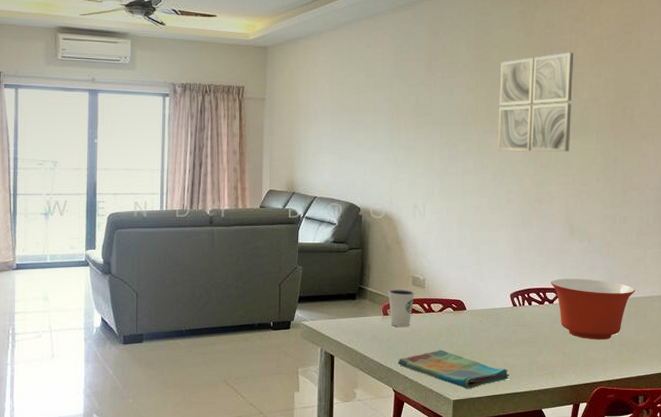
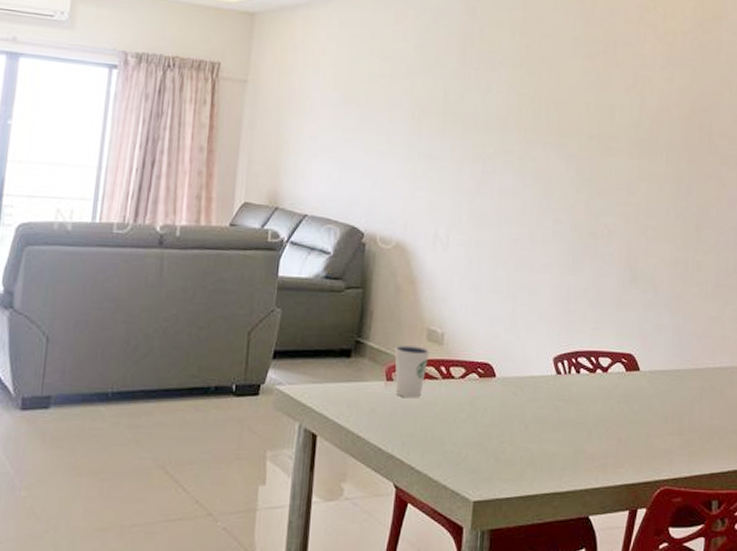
dish towel: present [397,350,510,389] -> none [401,430,549,486]
wall art: present [497,52,574,152] -> none [544,49,642,175]
mixing bowl: present [550,278,636,340] -> none [604,339,711,423]

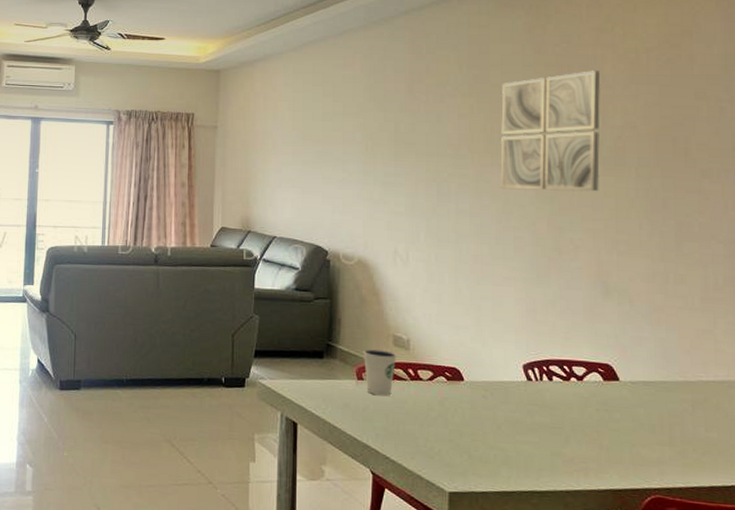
wall art: none [544,49,642,175] -> present [500,70,601,192]

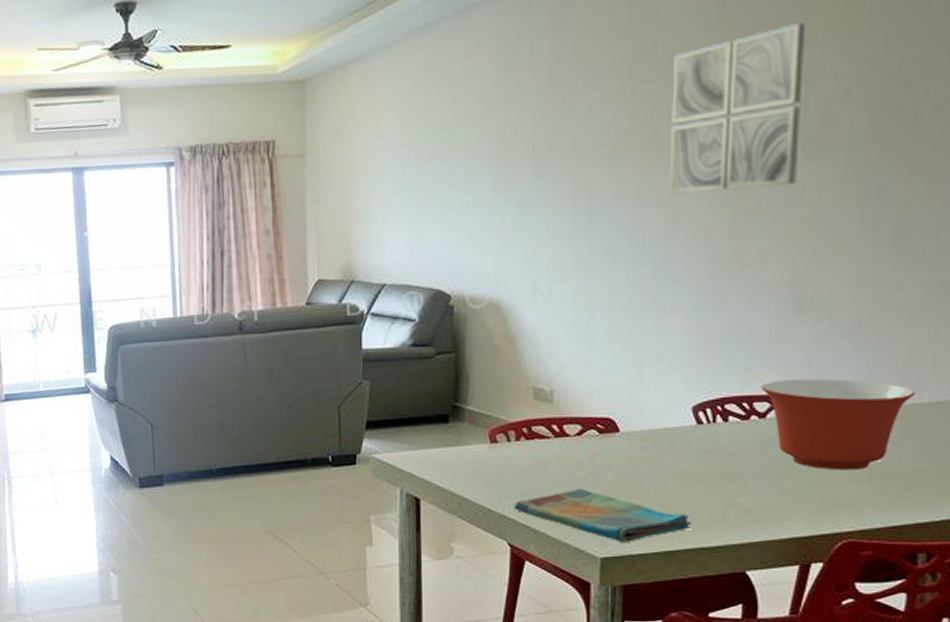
dixie cup: present [362,349,397,397] -> none [496,406,538,459]
dish towel: none [376,427,525,480] -> present [513,488,692,542]
mixing bowl: none [578,349,703,434] -> present [761,378,916,470]

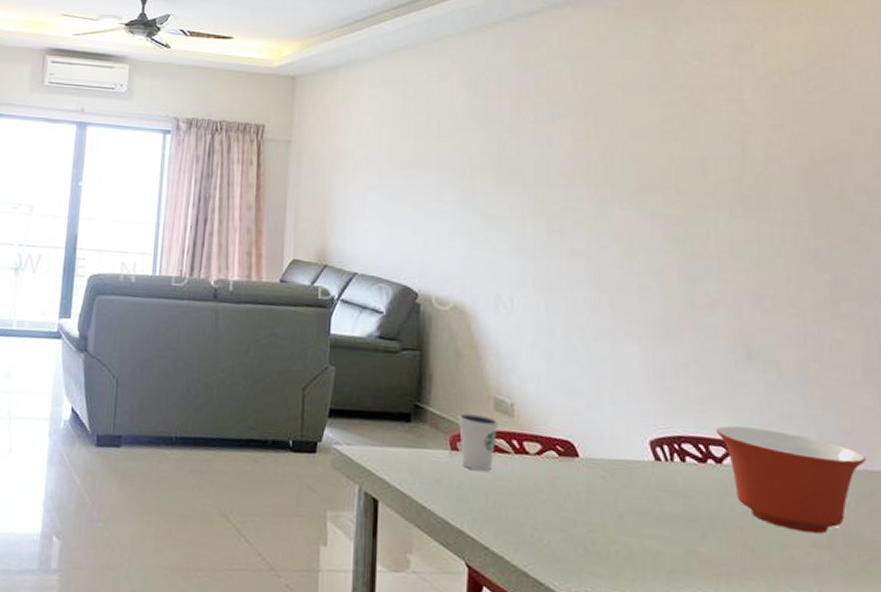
dixie cup: none [496,406,538,459] -> present [457,413,499,472]
dish towel: present [513,488,692,542] -> none [472,512,653,581]
wall art: present [669,23,806,193] -> none [622,94,740,236]

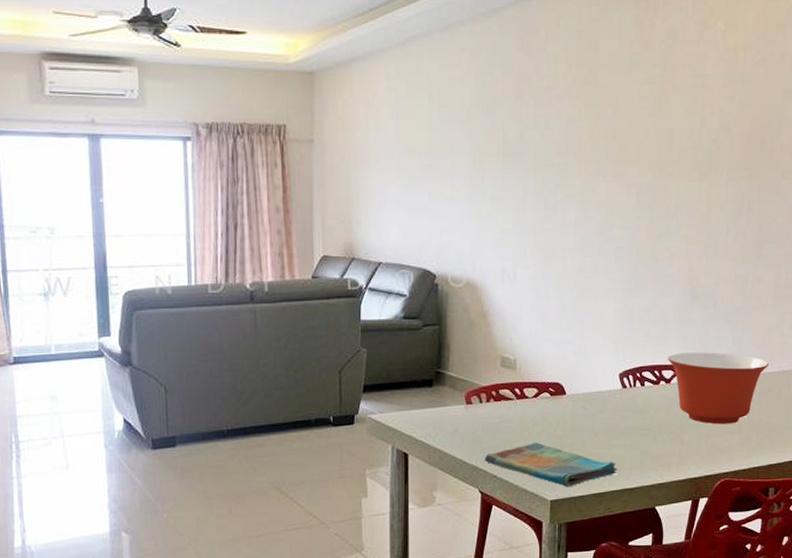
dixie cup: present [457,413,499,472] -> none [471,372,504,418]
dish towel: none [472,512,653,581] -> present [484,442,617,487]

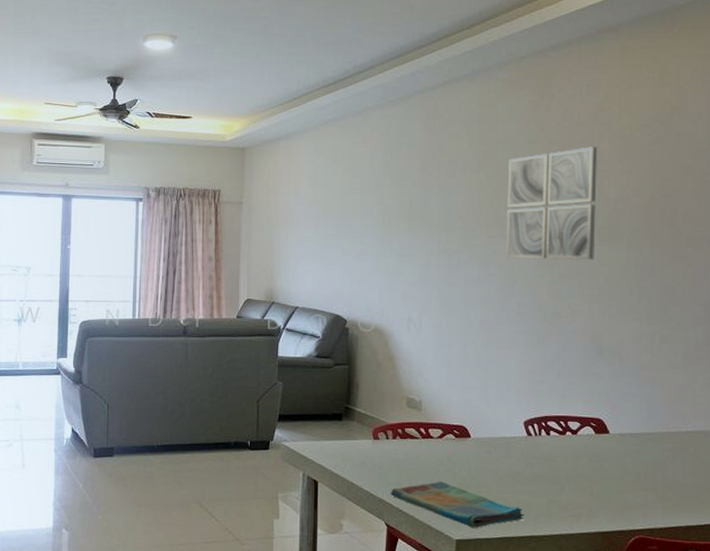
wall art: none [605,69,702,198] -> present [506,147,598,260]
mixing bowl: present [667,352,770,425] -> none [573,405,683,480]

